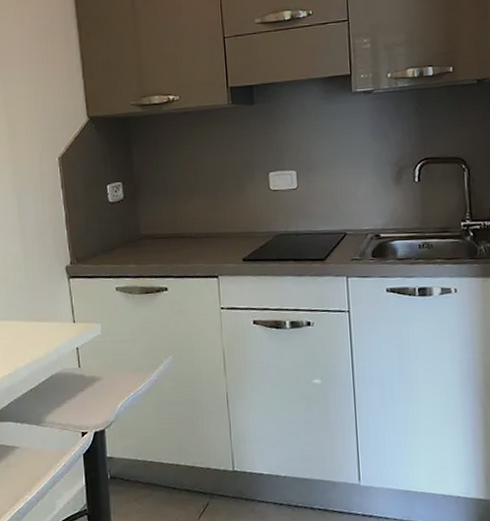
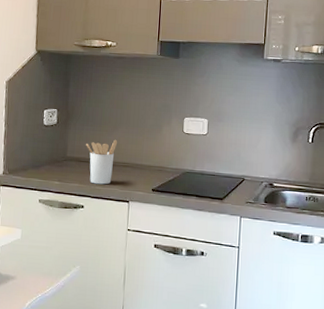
utensil holder: none [160,208,197,262] -> present [86,139,118,185]

